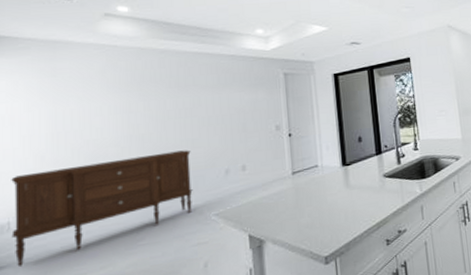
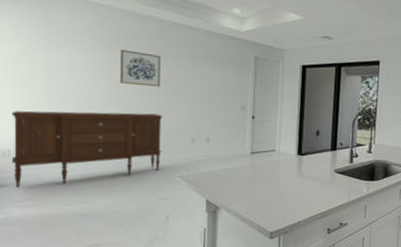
wall art: none [138,87,185,124] -> present [120,49,161,87]

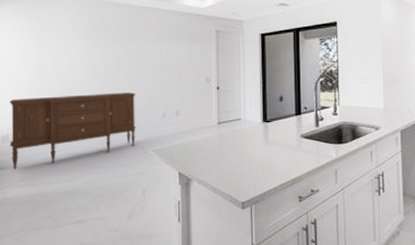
wall art: present [120,49,161,87] -> none [98,35,132,68]

